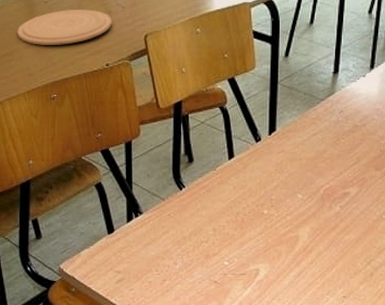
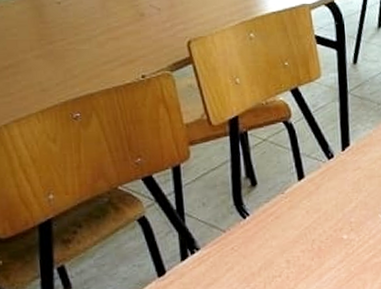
plate: present [17,10,112,45] -> none [22,12,146,55]

